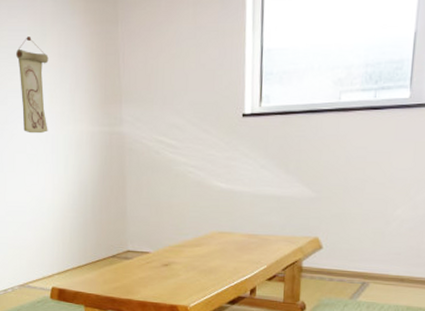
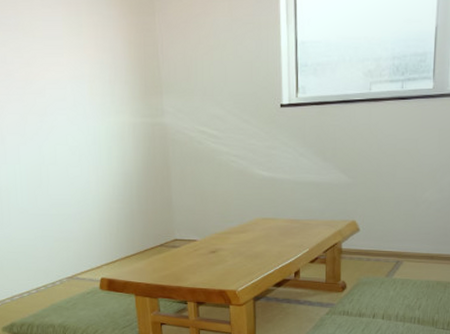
wall scroll: present [16,37,49,134] -> none [52,27,89,126]

